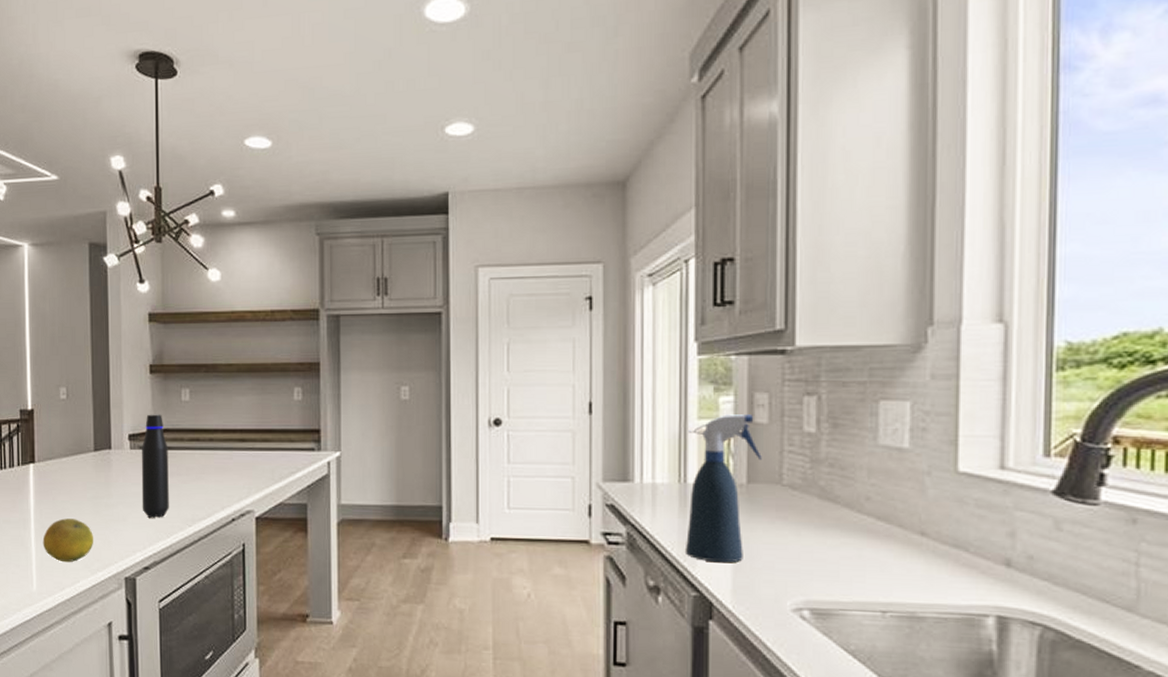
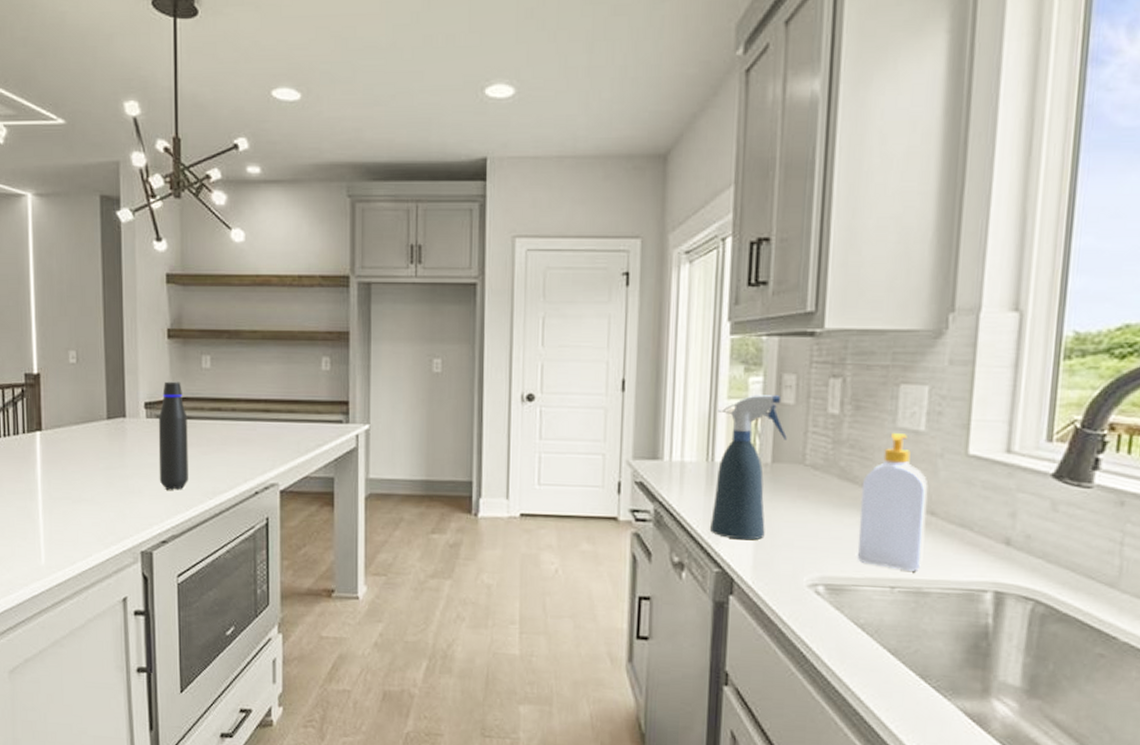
fruit: present [42,518,94,563] -> none [51,489,108,536]
soap bottle: none [843,449,916,595] -> present [857,432,929,571]

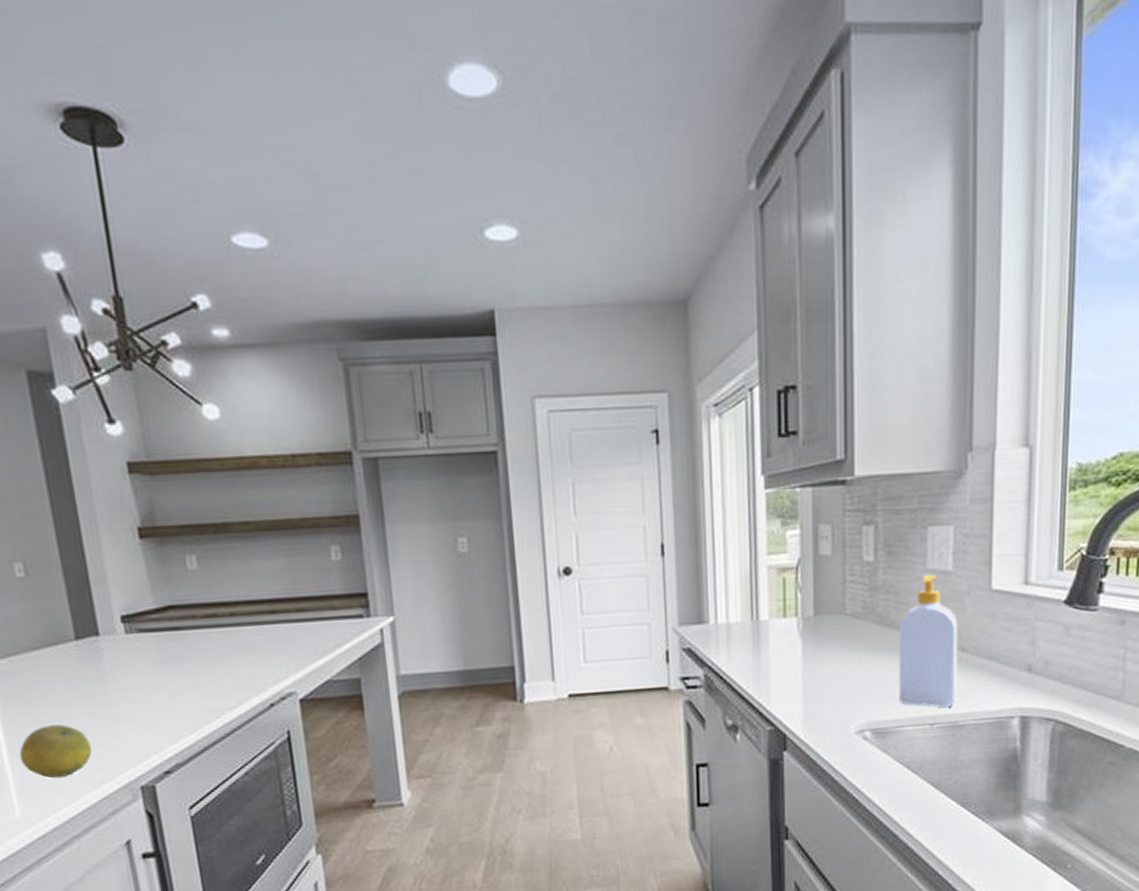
fruit: none [51,489,108,536] -> present [19,724,93,778]
water bottle: present [158,381,188,490] -> none [140,588,188,713]
spray bottle: present [710,395,787,540] -> none [759,547,827,696]

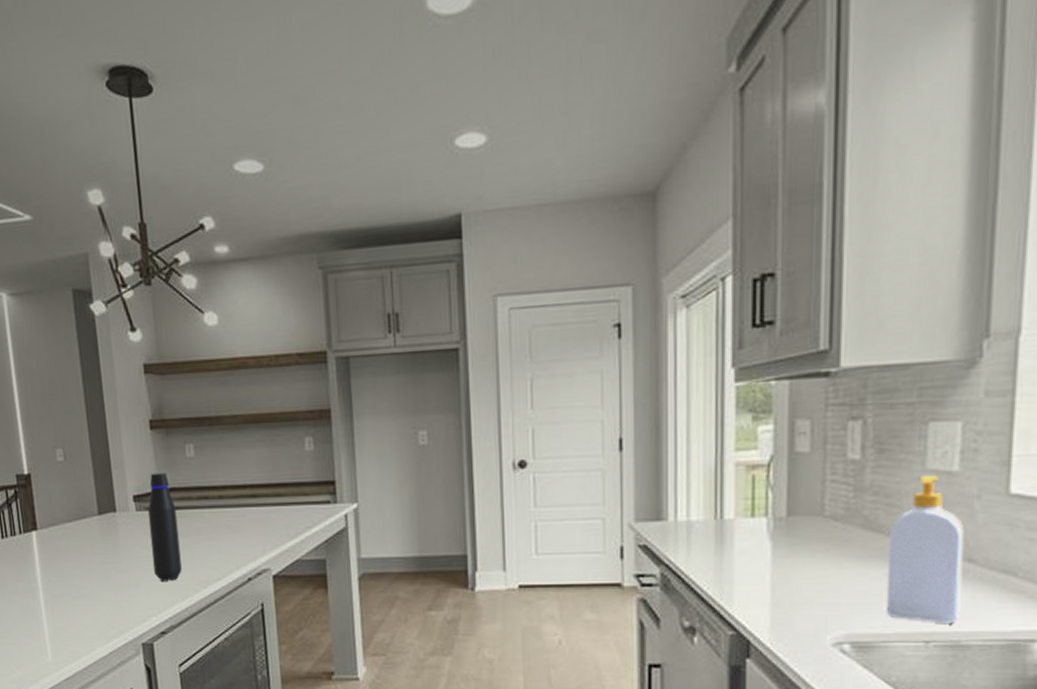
fruit: present [19,724,93,778] -> none [53,586,107,631]
water bottle: none [140,588,188,713] -> present [147,472,182,581]

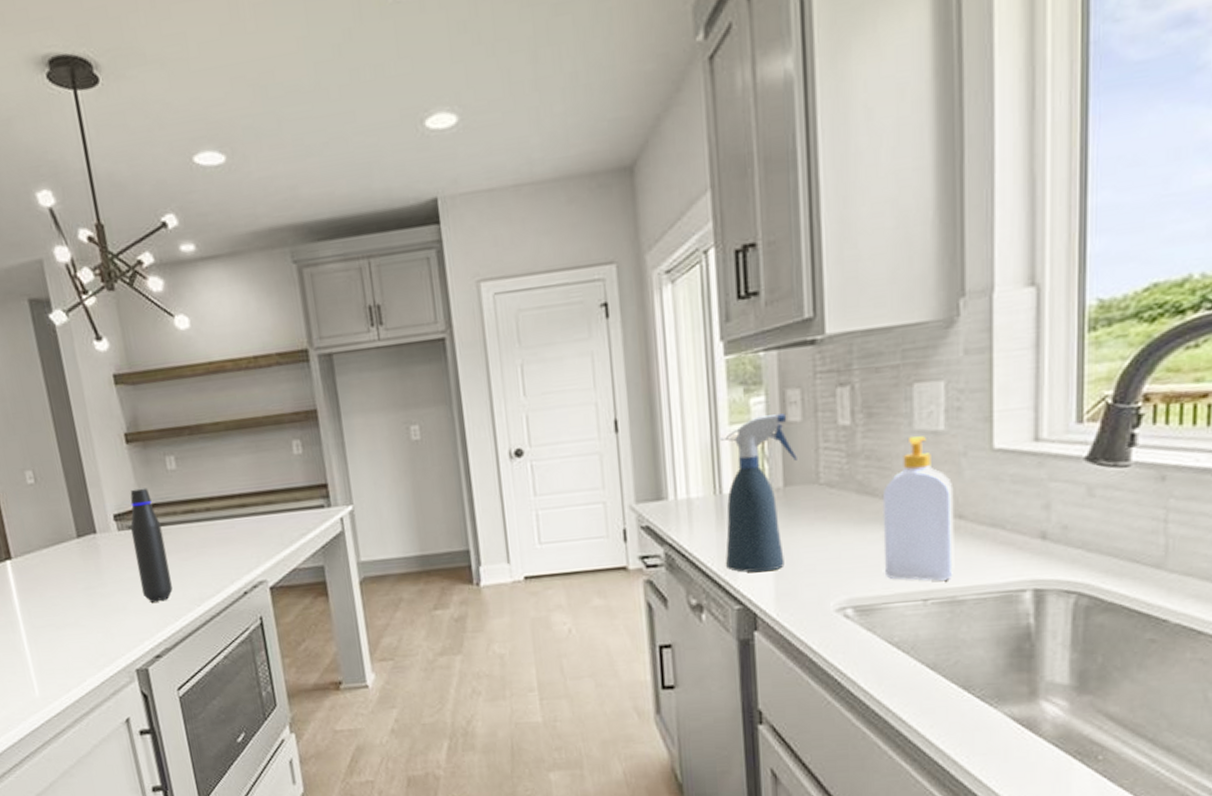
spray bottle: none [722,443,803,600] -> present [720,413,797,573]

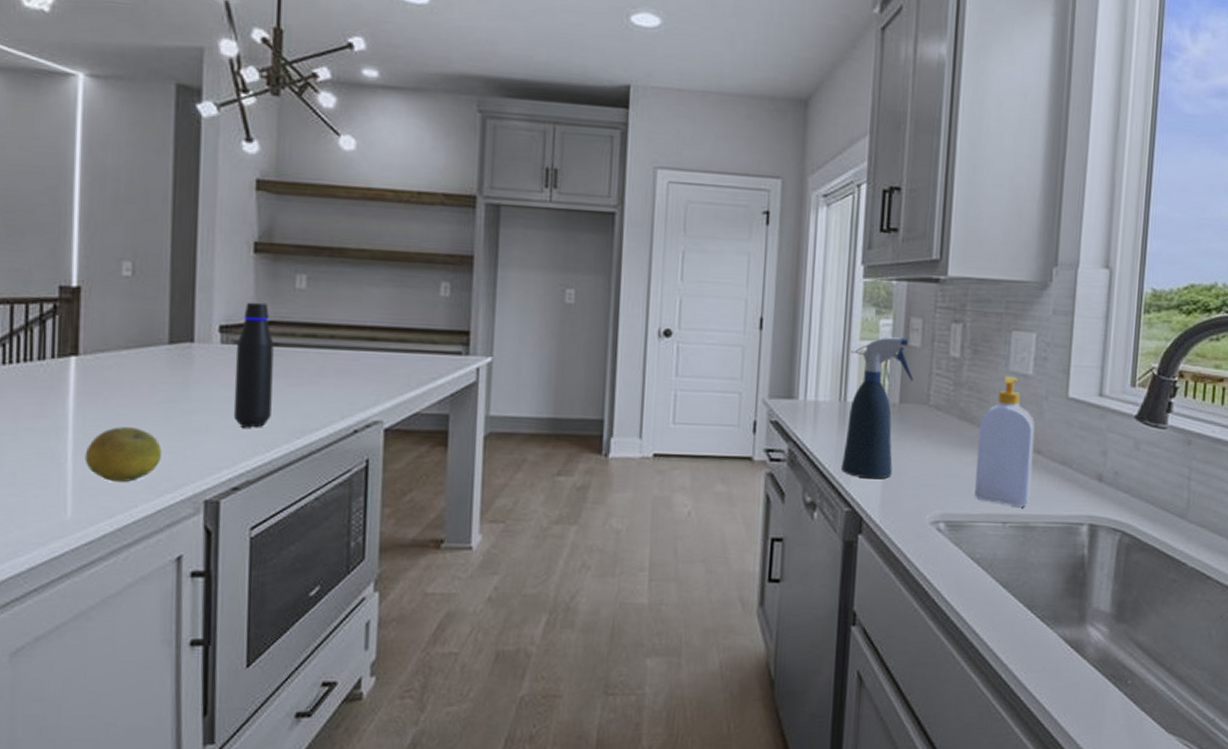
fruit: none [36,614,95,662] -> present [84,427,163,483]

